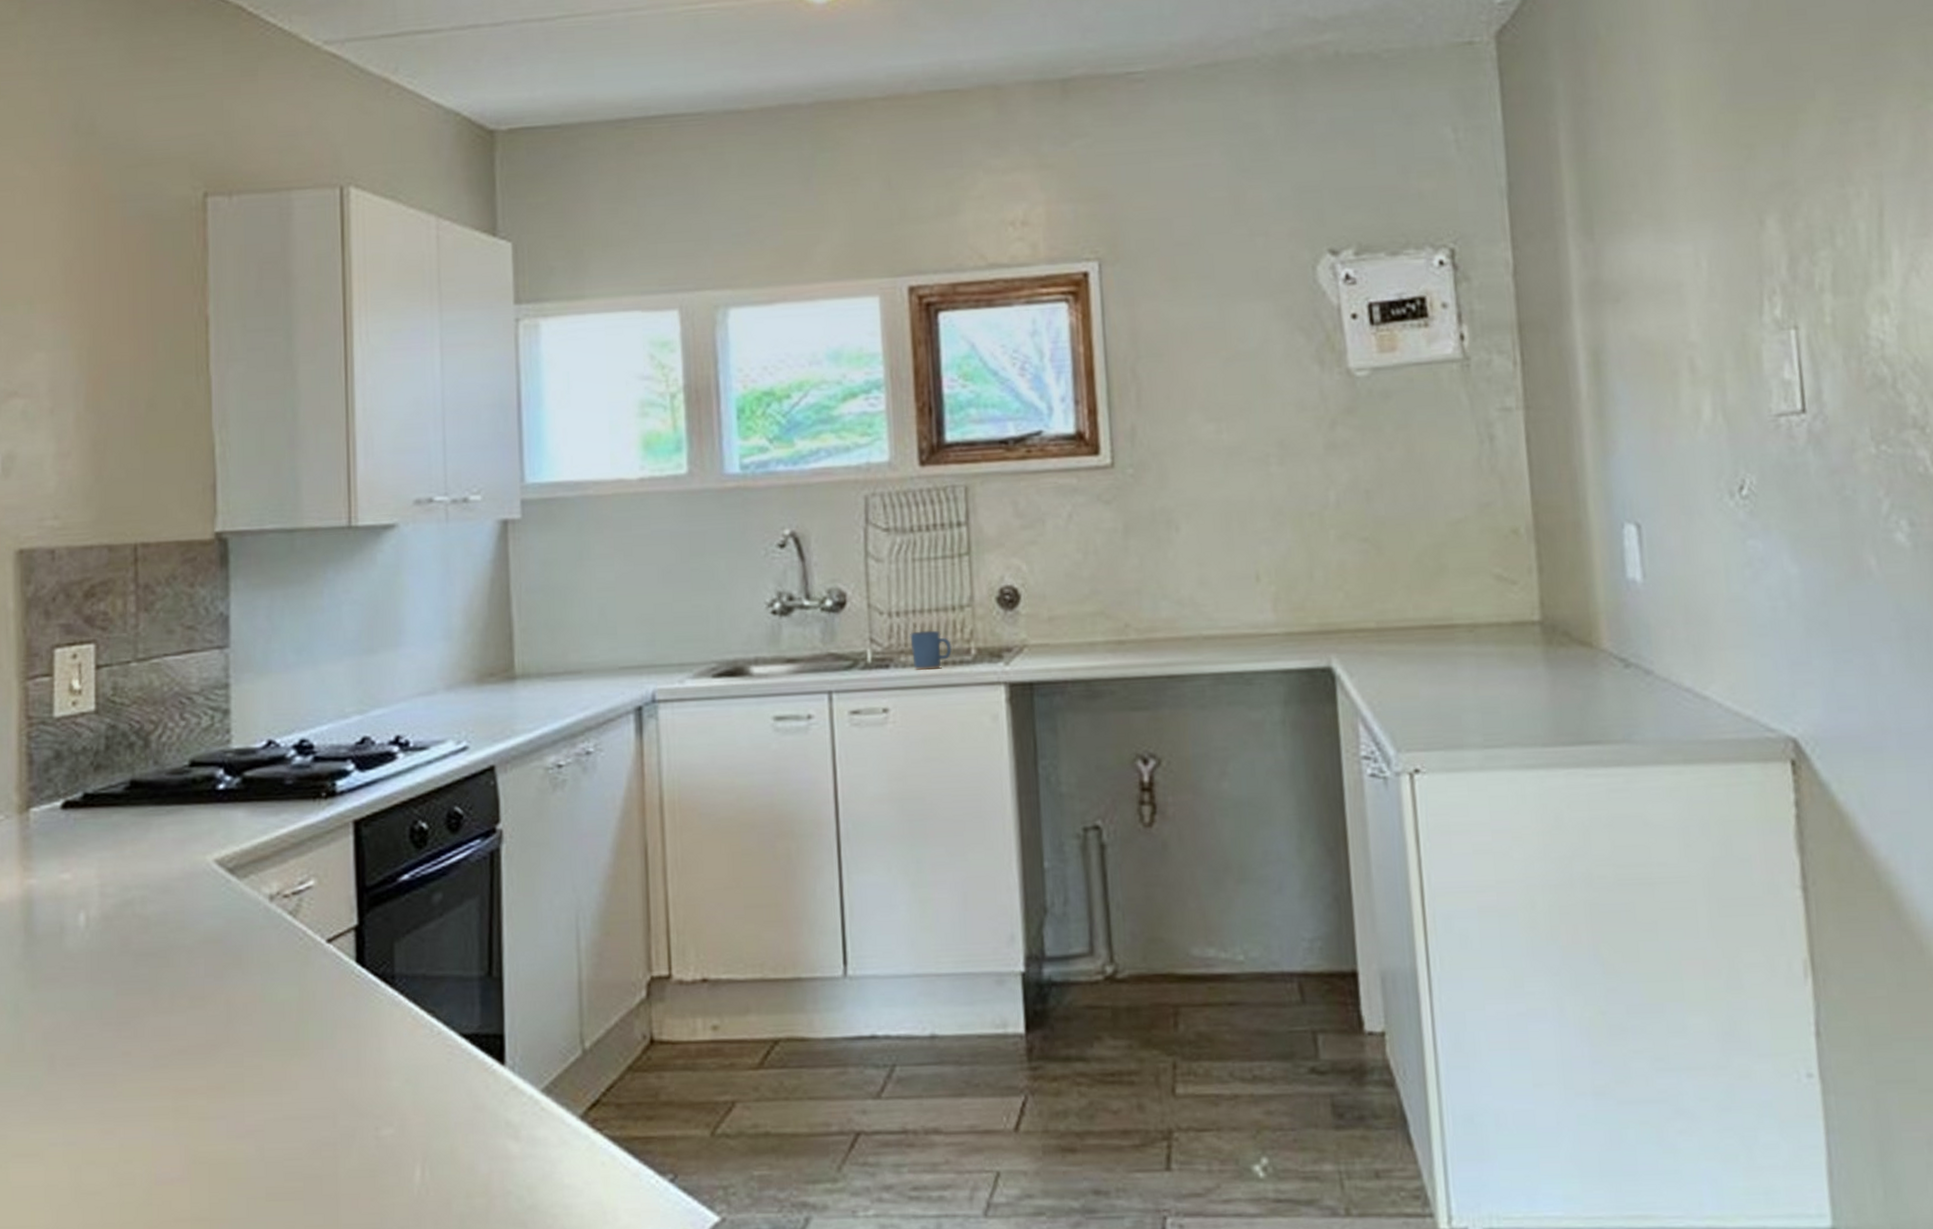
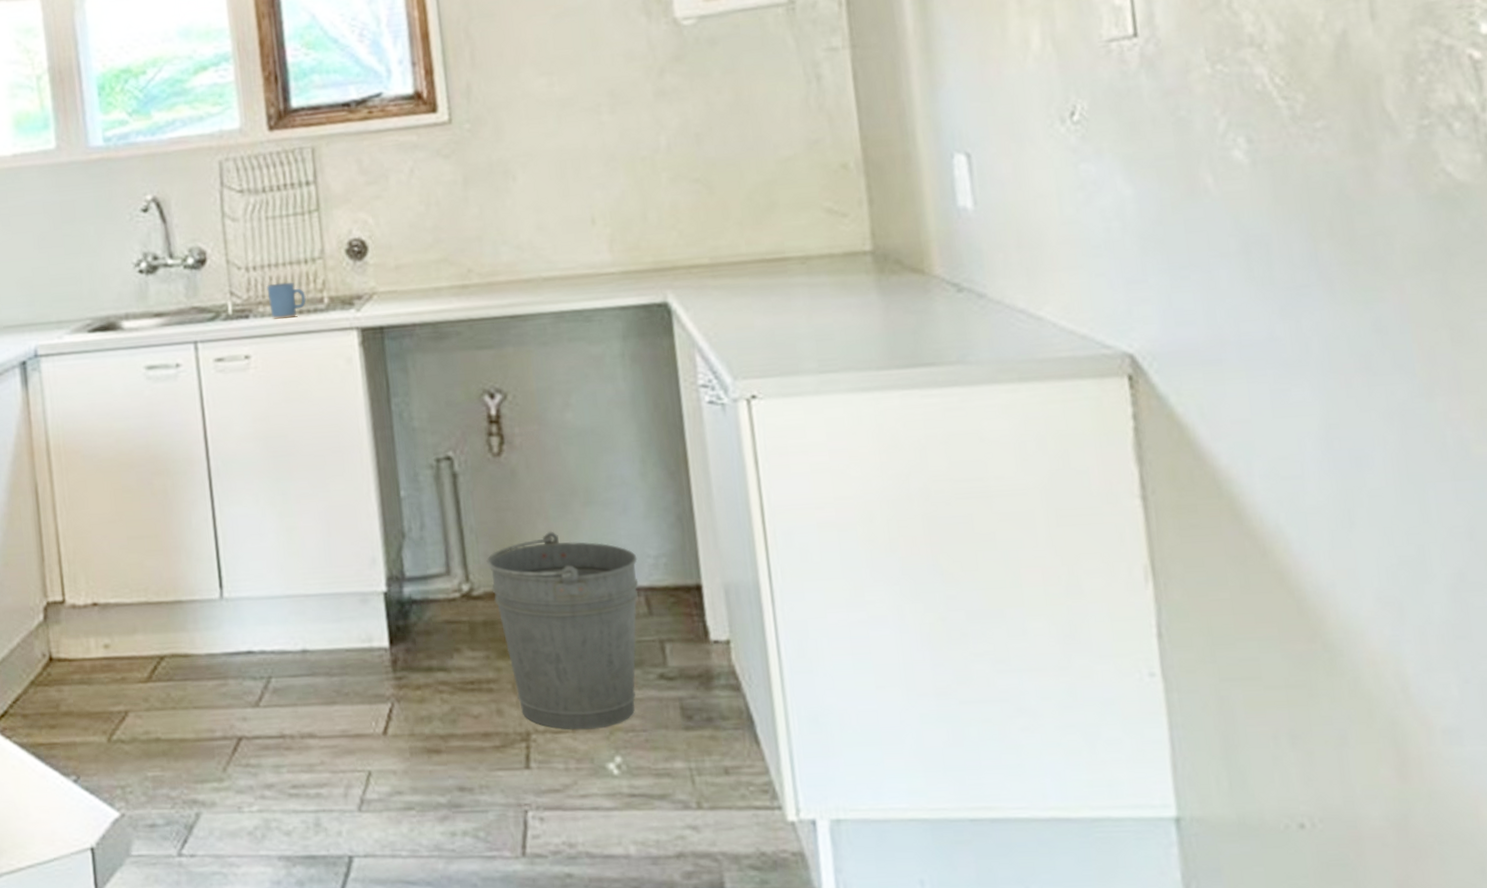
bucket: none [1133,909,1292,1128] -> present [486,531,639,730]

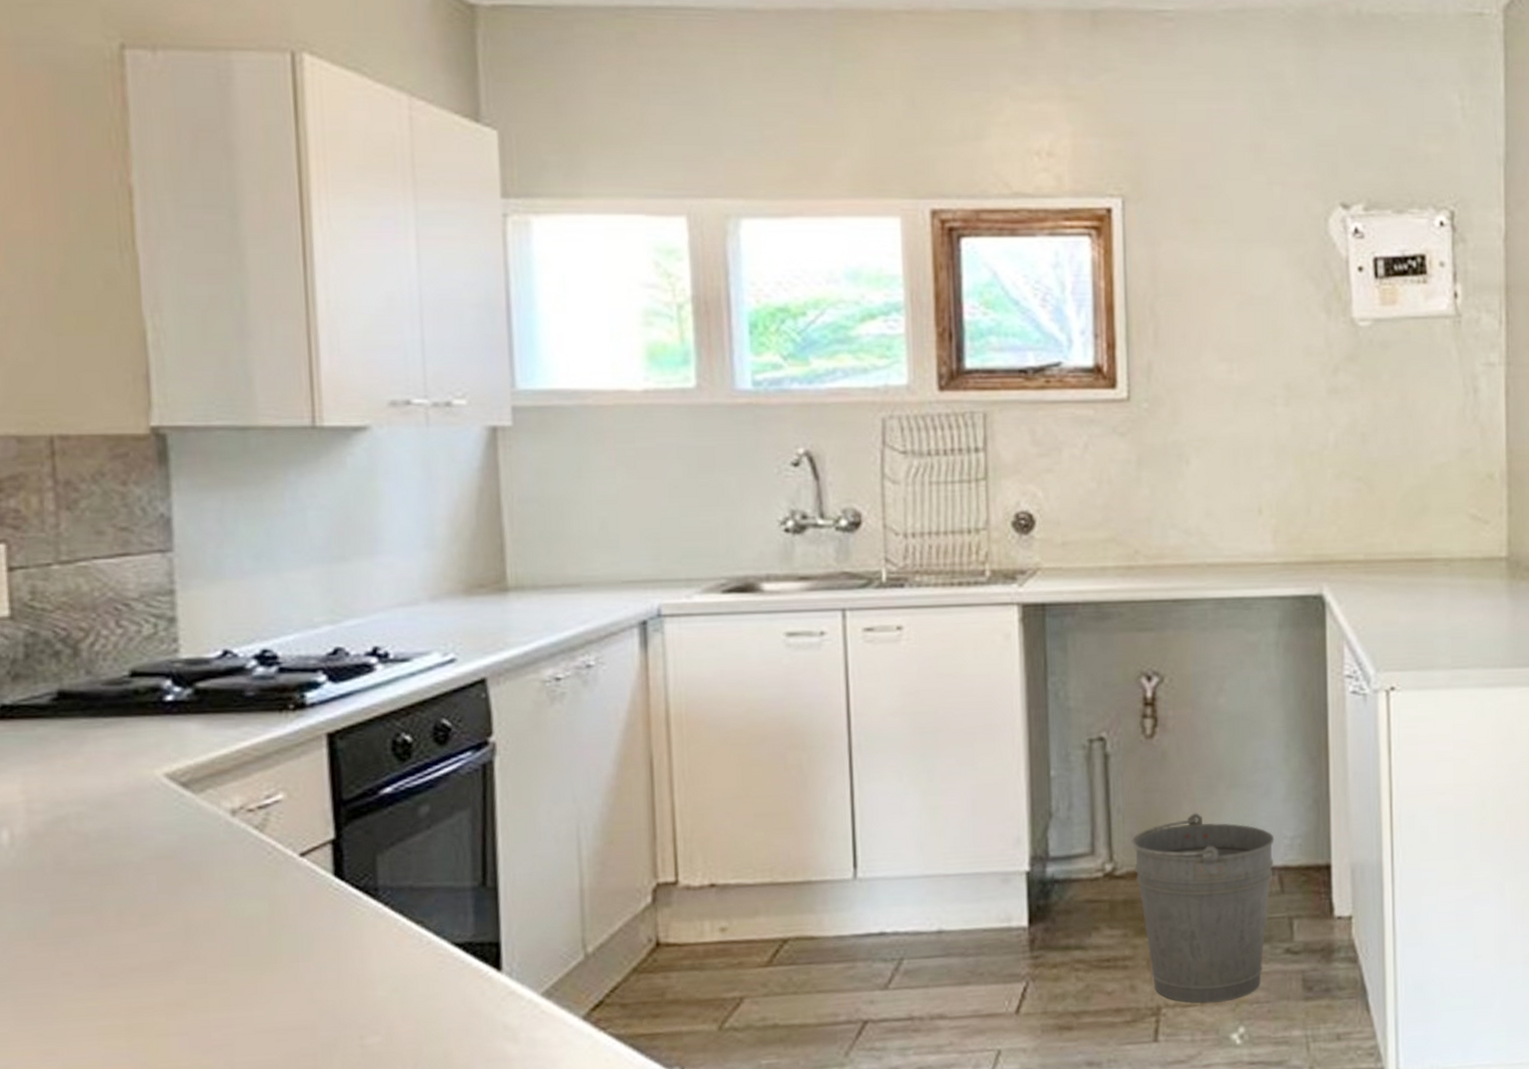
mug: present [266,282,306,320] -> none [925,552,967,591]

